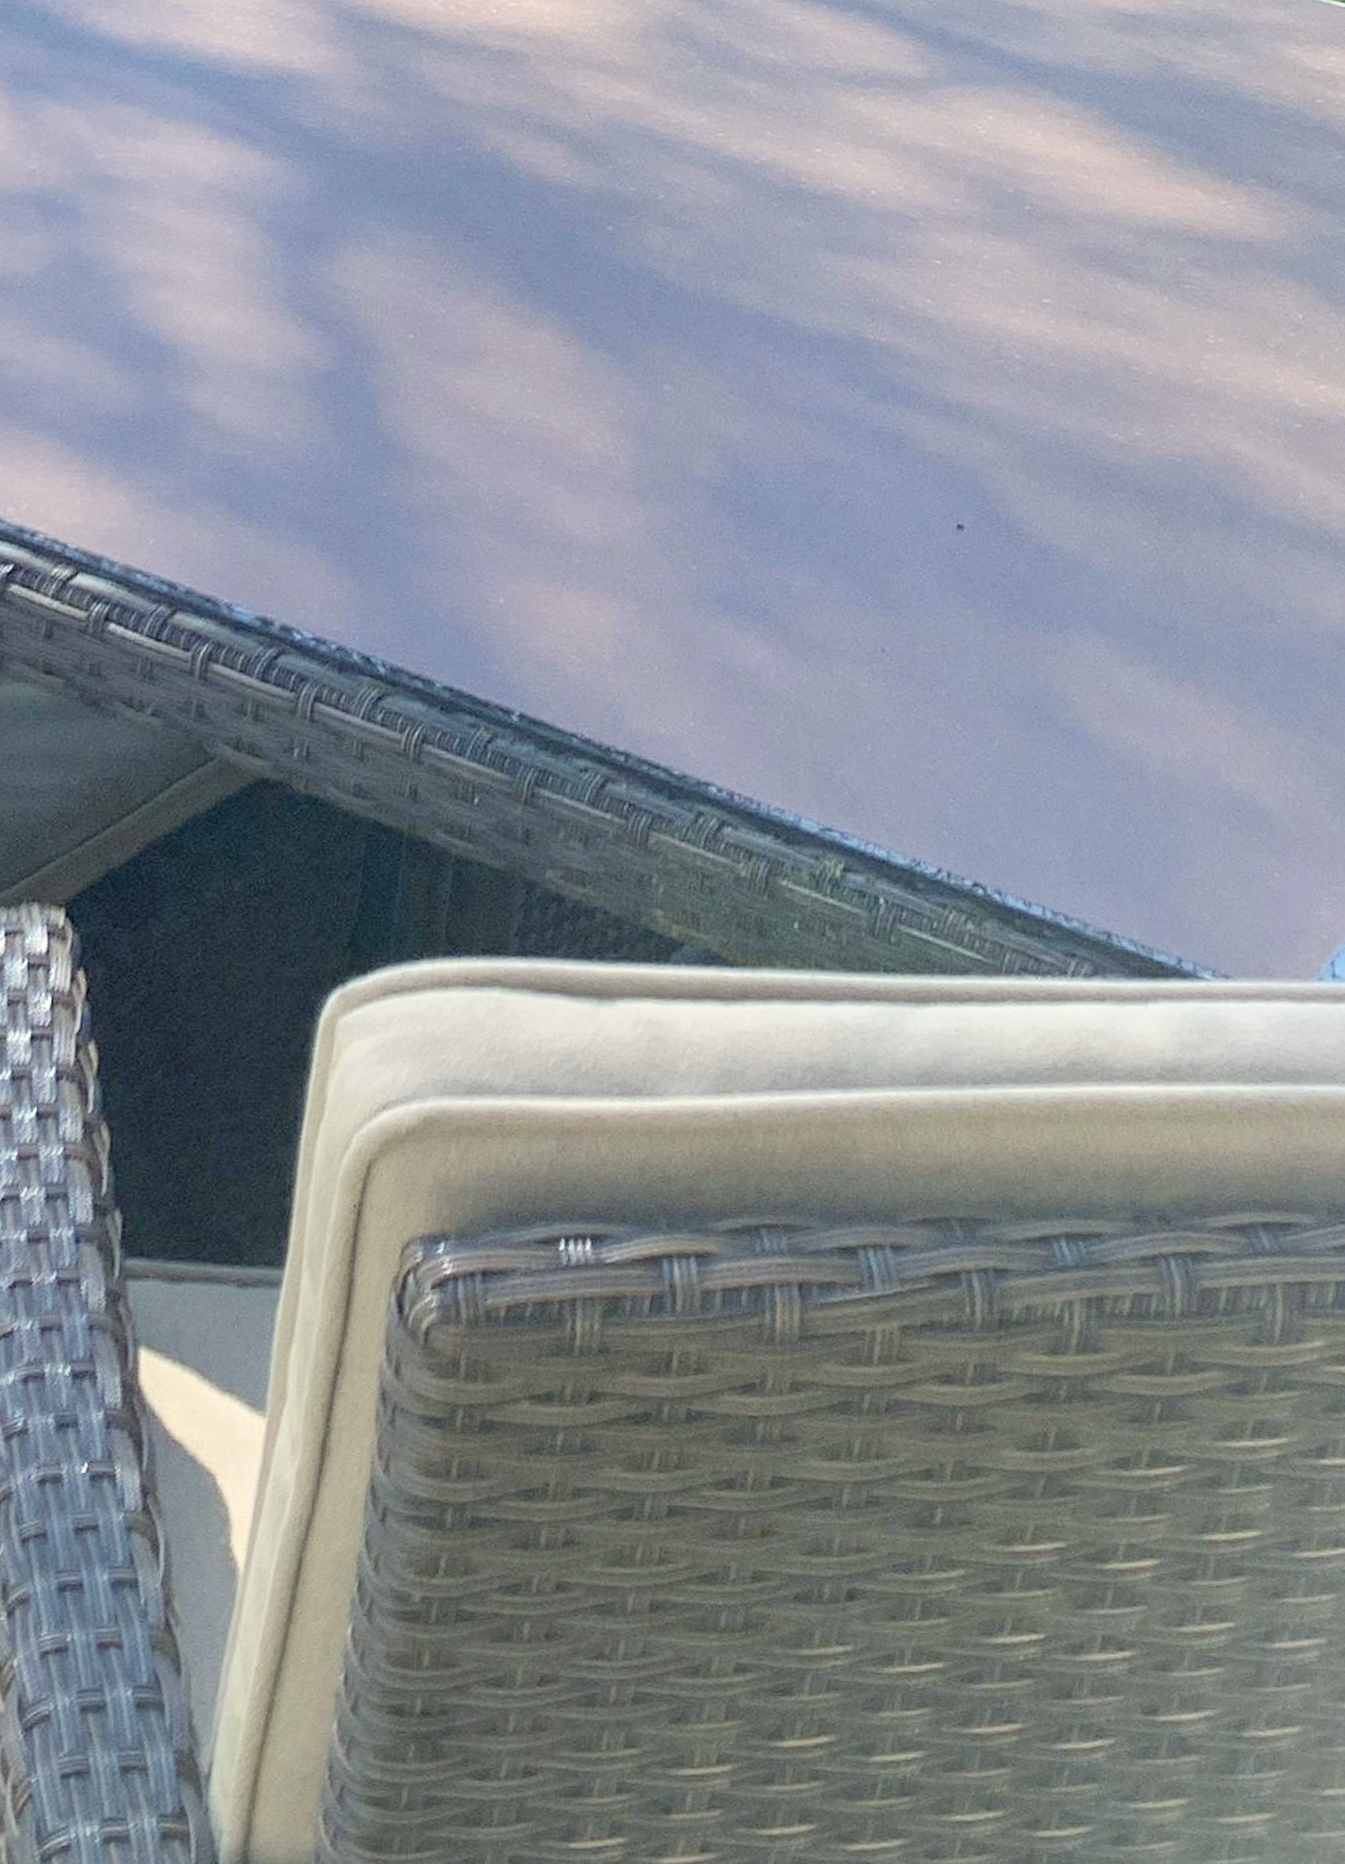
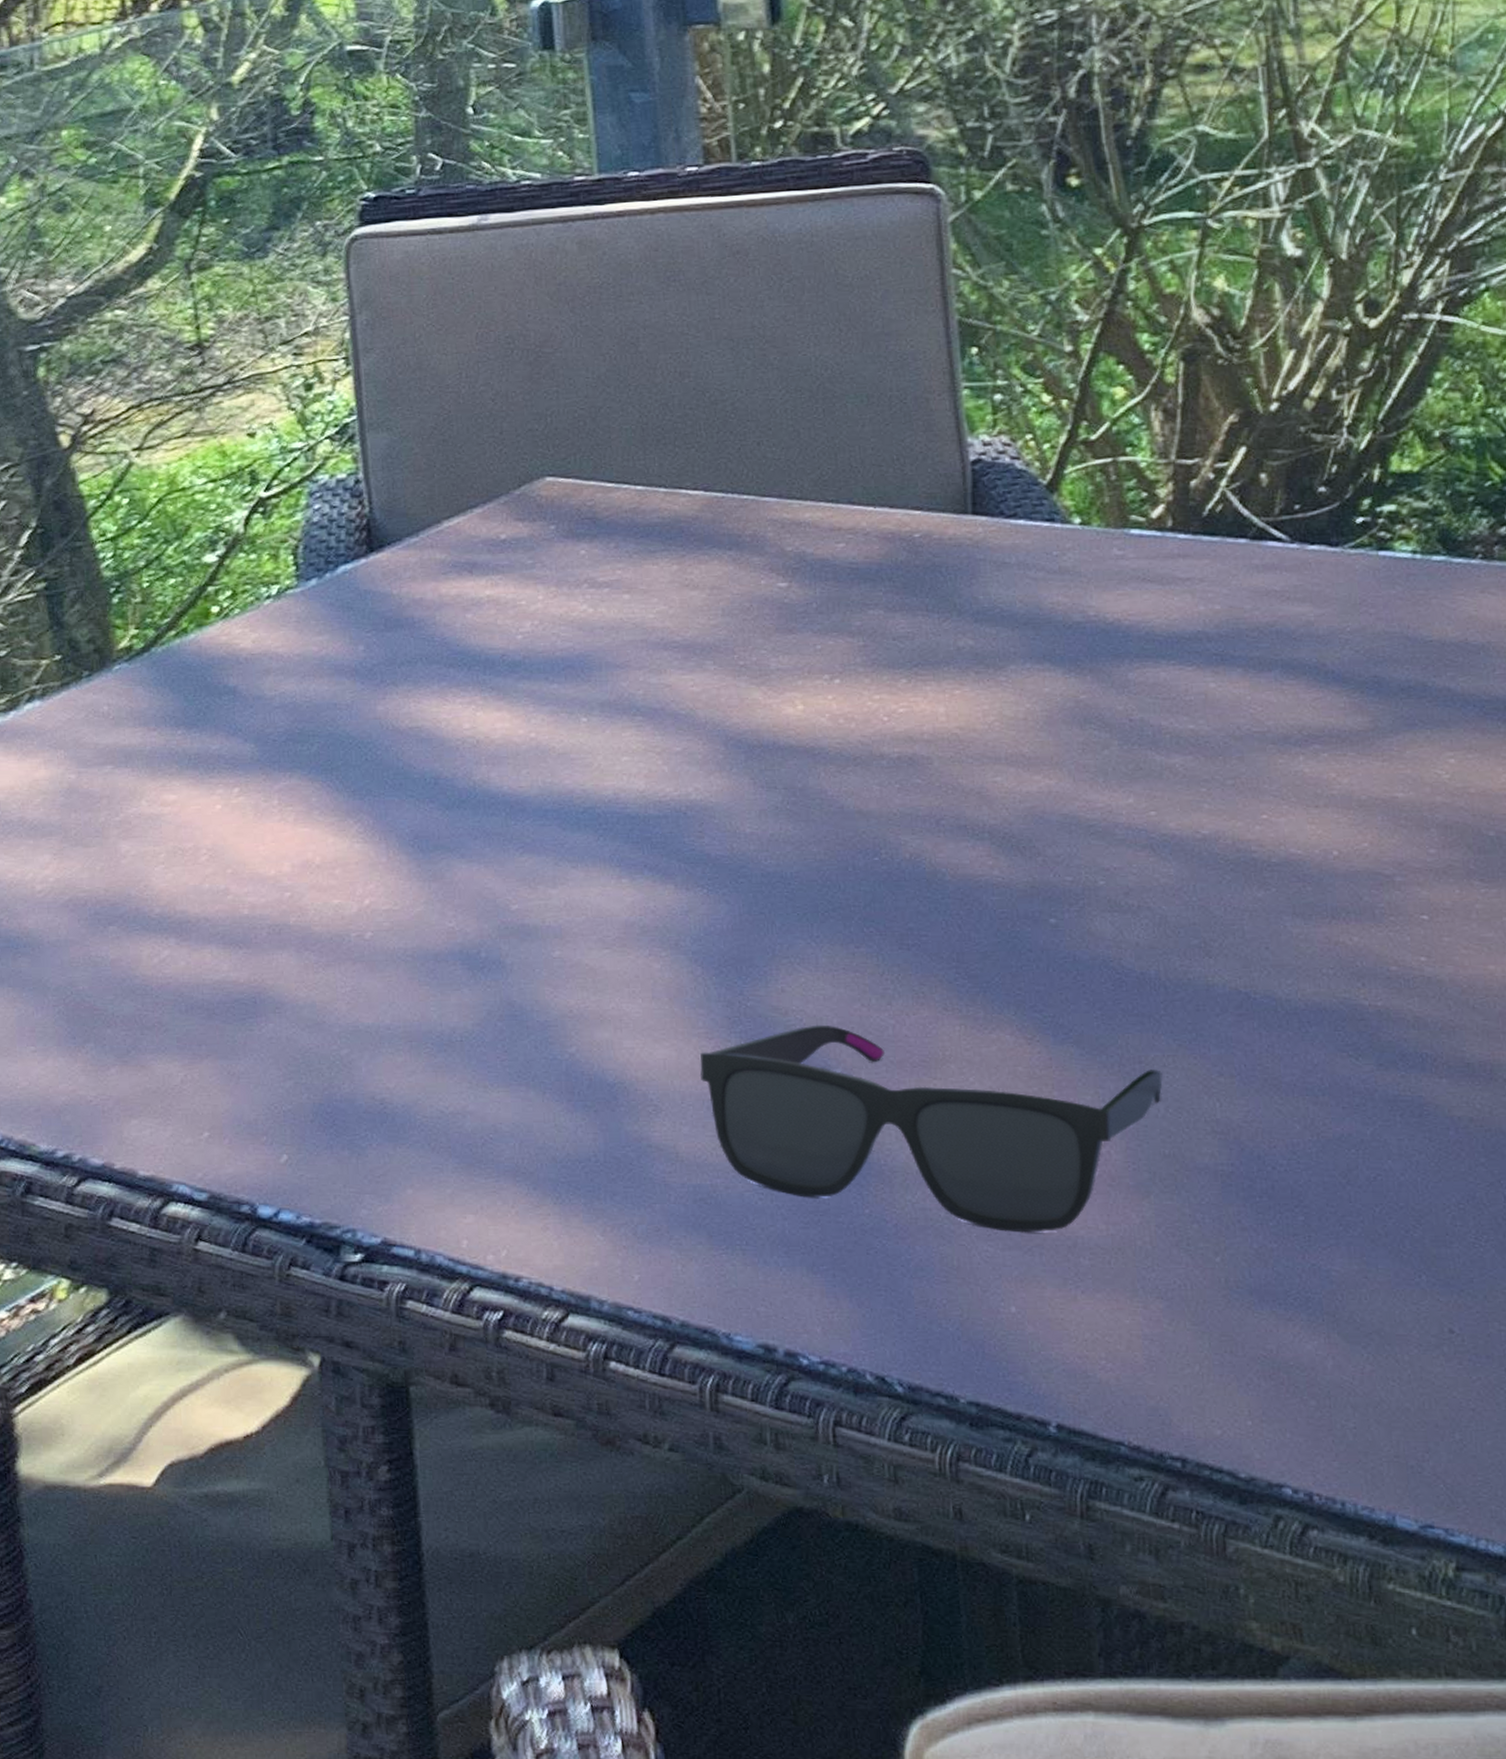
sunglasses: none [250,306,680,529] -> present [699,1024,1163,1233]

